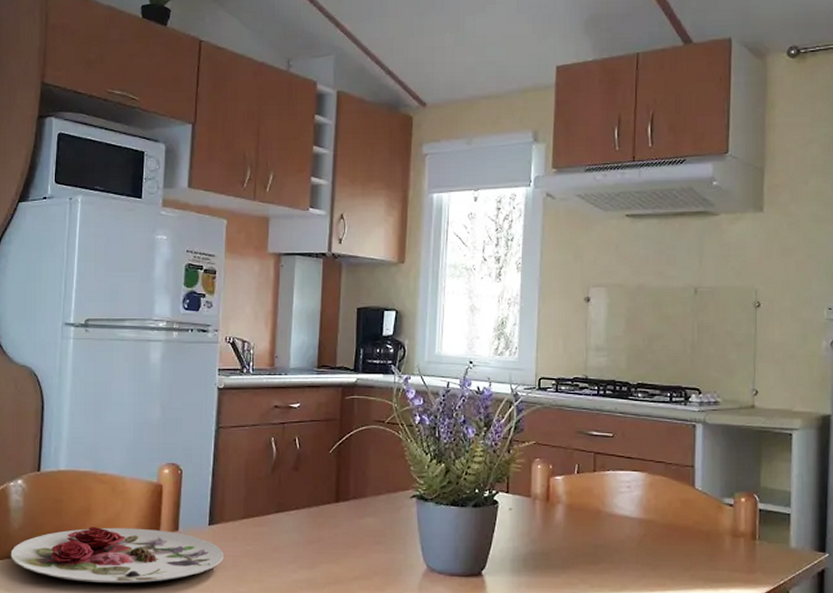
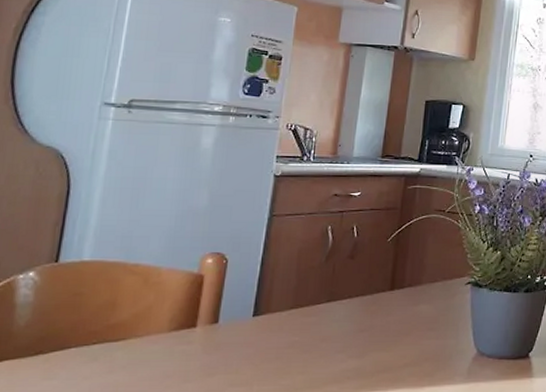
plate: present [10,527,223,584] -> none [11,321,267,383]

